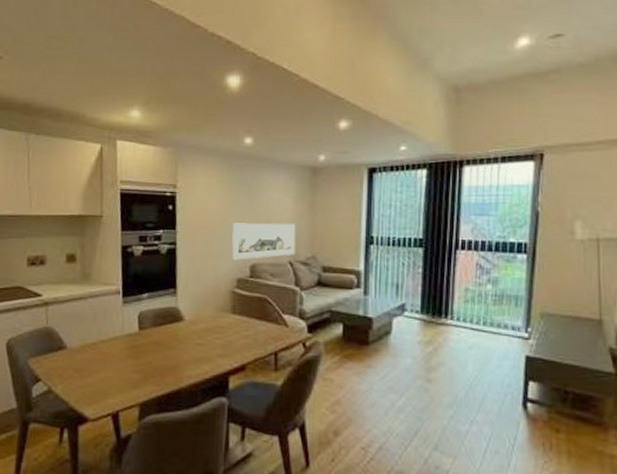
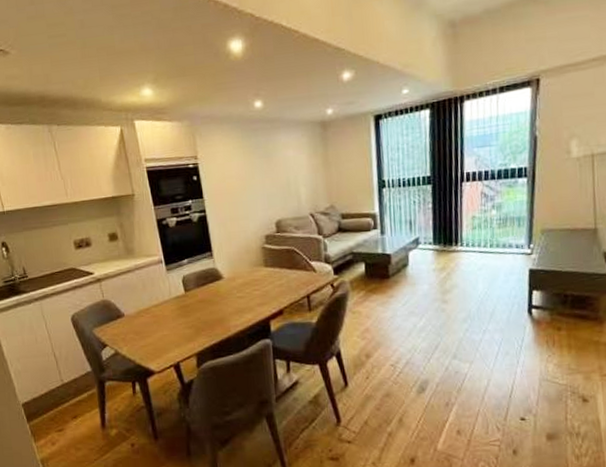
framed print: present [232,223,296,260] -> none [254,178,315,219]

